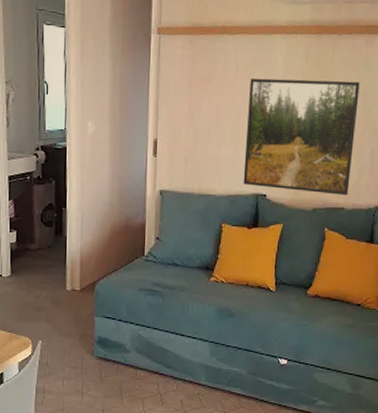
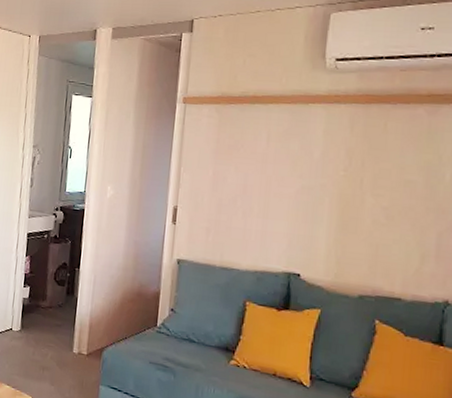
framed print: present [243,78,360,196] -> none [272,148,421,284]

